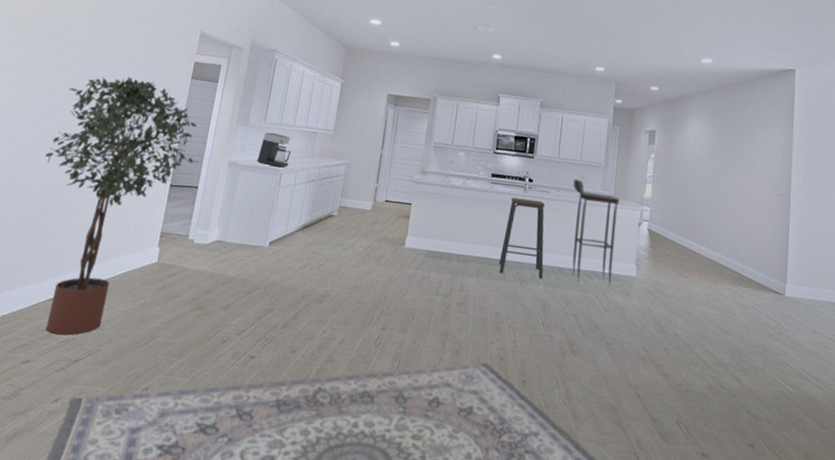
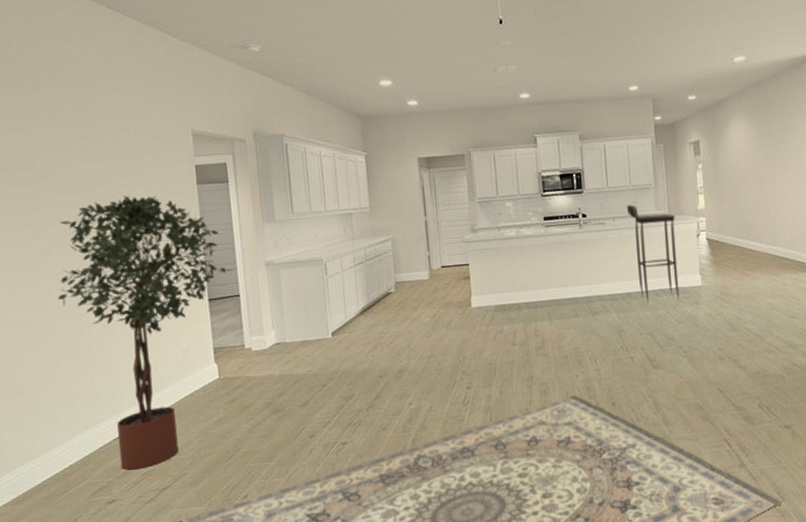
coffee maker: present [257,132,291,168] -> none [295,222,331,257]
bar stool: present [498,197,545,279] -> none [568,233,614,312]

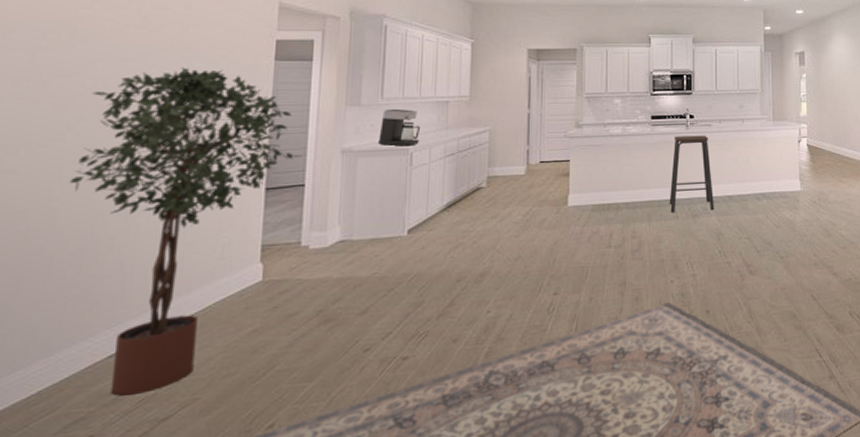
coffee maker: none [295,222,331,257] -> present [378,108,420,146]
bar stool: none [568,233,614,312] -> present [669,135,715,213]
bar stool: present [626,204,680,302] -> none [733,108,780,206]

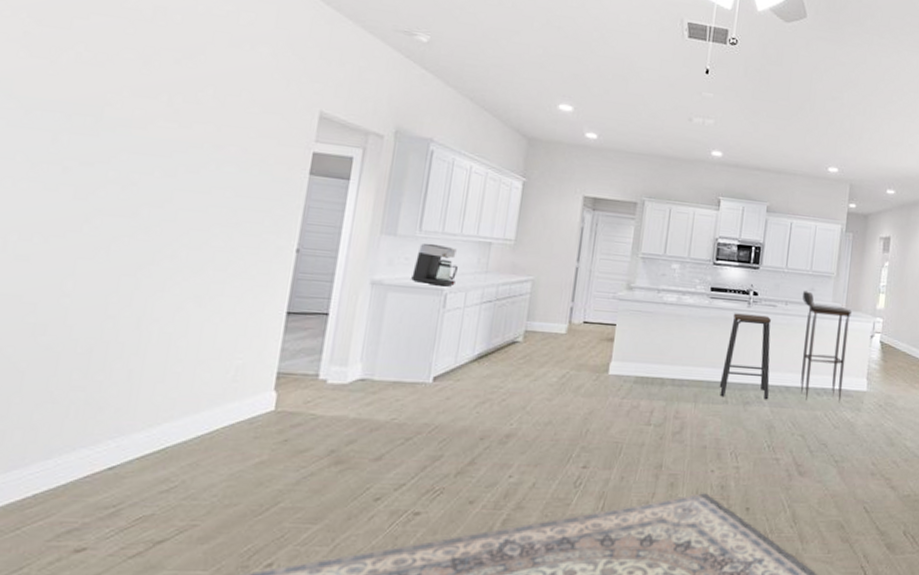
potted tree: present [69,67,302,396] -> none [82,169,329,512]
bar stool: none [733,108,780,206] -> present [800,290,853,403]

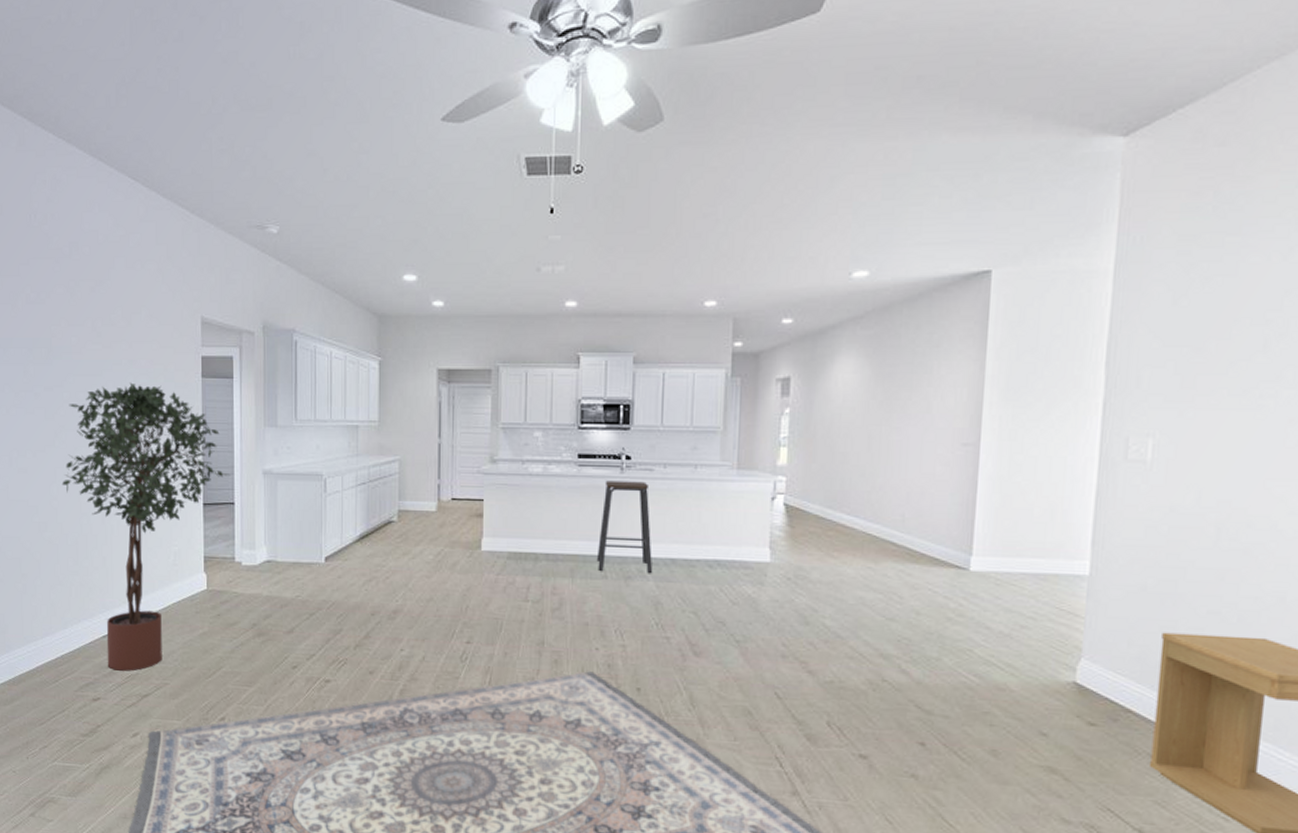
potted tree: none [82,169,329,512] -> present [61,382,231,671]
coffee maker: present [411,243,458,287] -> none [295,431,332,472]
bar stool: present [800,290,853,403] -> none [683,450,747,577]

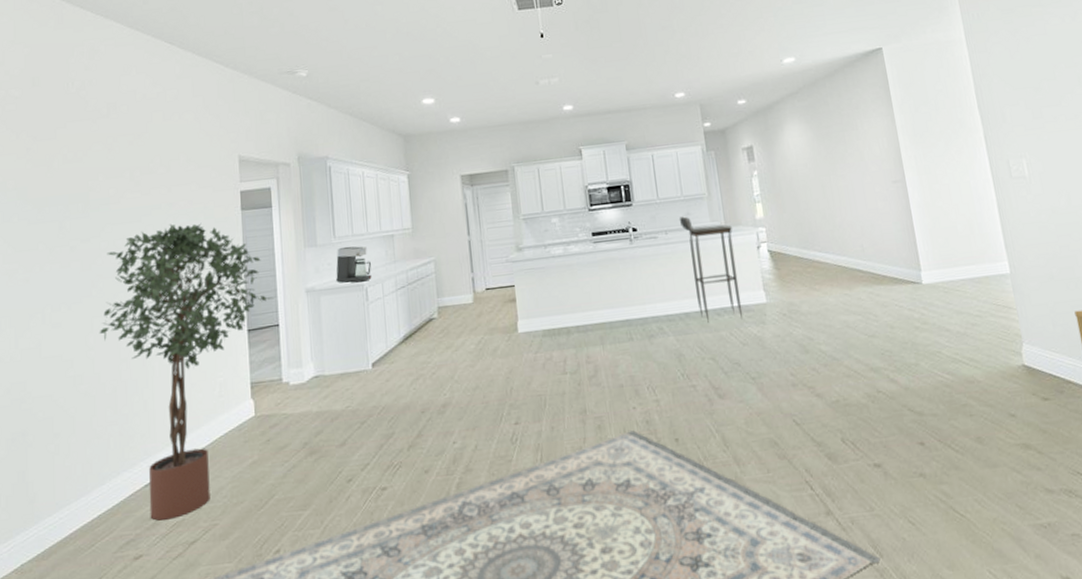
coffee maker: none [295,431,332,472] -> present [336,246,372,283]
bar stool: present [596,480,653,574] -> none [618,248,672,335]
bar stool: none [683,450,747,577] -> present [679,216,743,323]

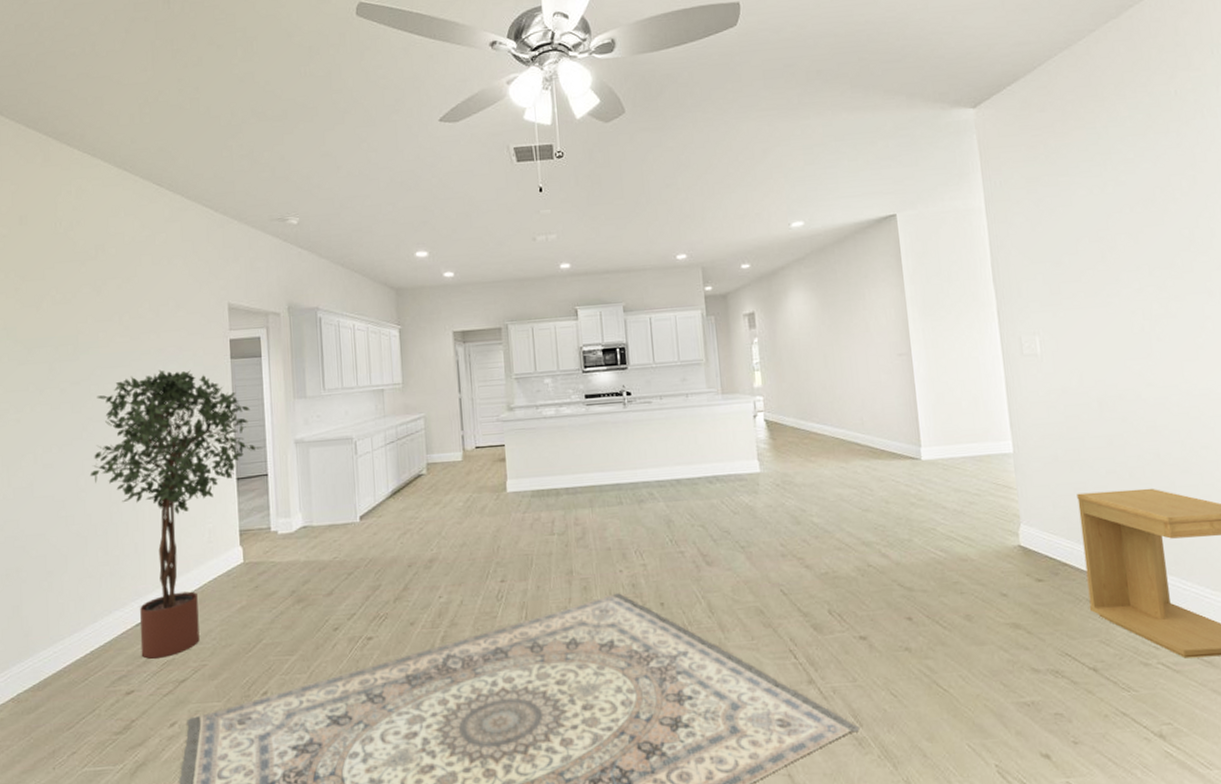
coffee maker: present [336,246,372,283] -> none [325,399,361,436]
bar stool: present [679,216,743,323] -> none [674,382,736,490]

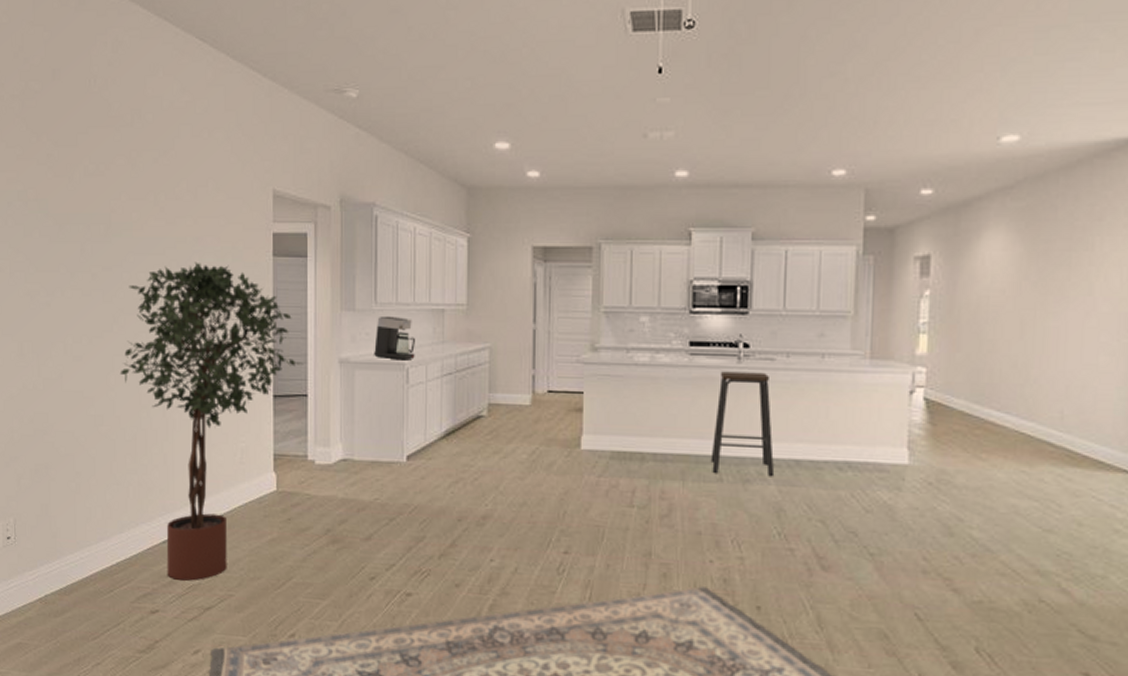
coffee maker: none [325,399,361,436] -> present [374,315,415,361]
bar stool: none [611,413,662,499] -> present [710,371,775,477]

